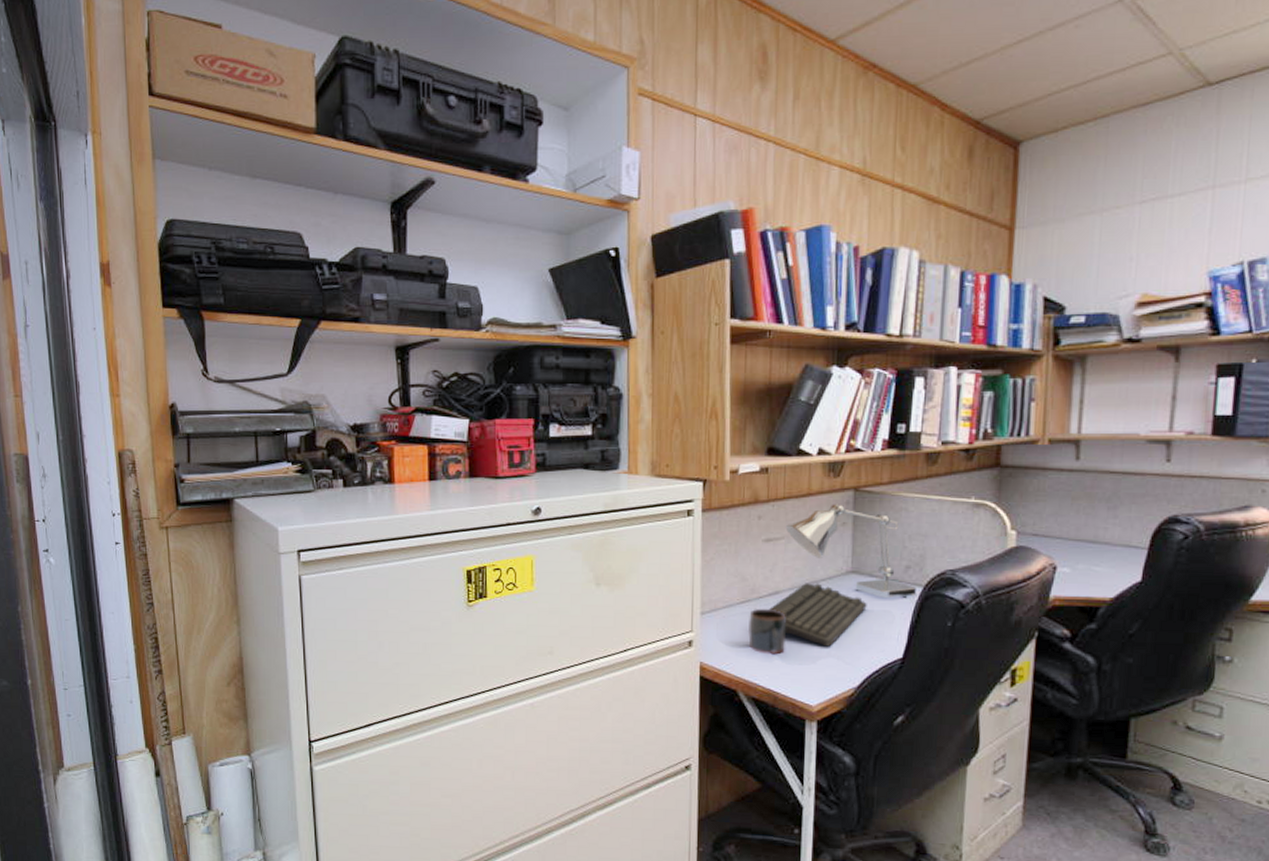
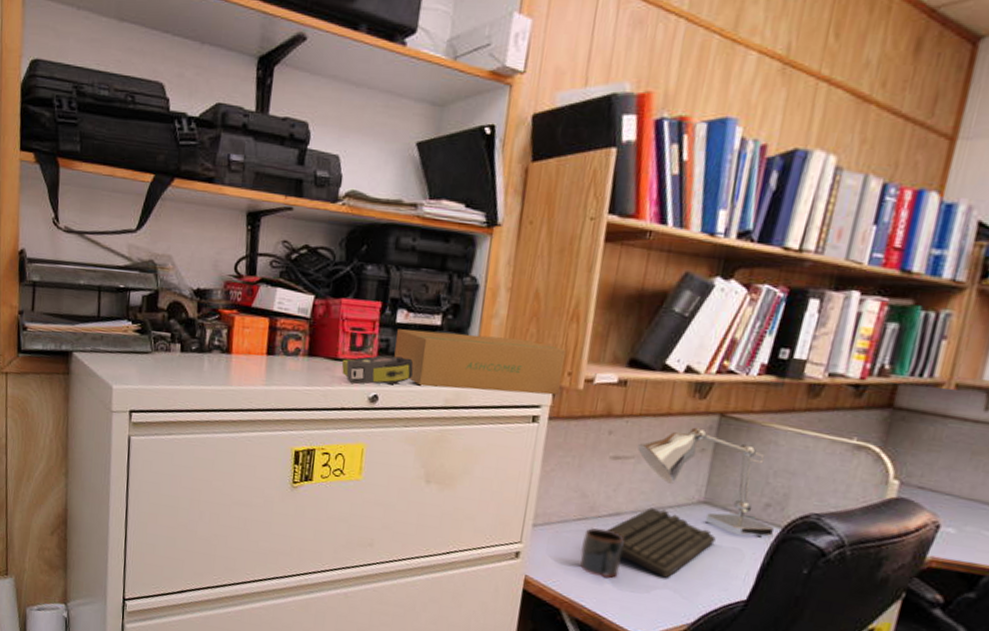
tape measure: none [502,469,572,500] -> present [341,355,414,386]
box: none [551,439,710,494] -> present [394,329,567,396]

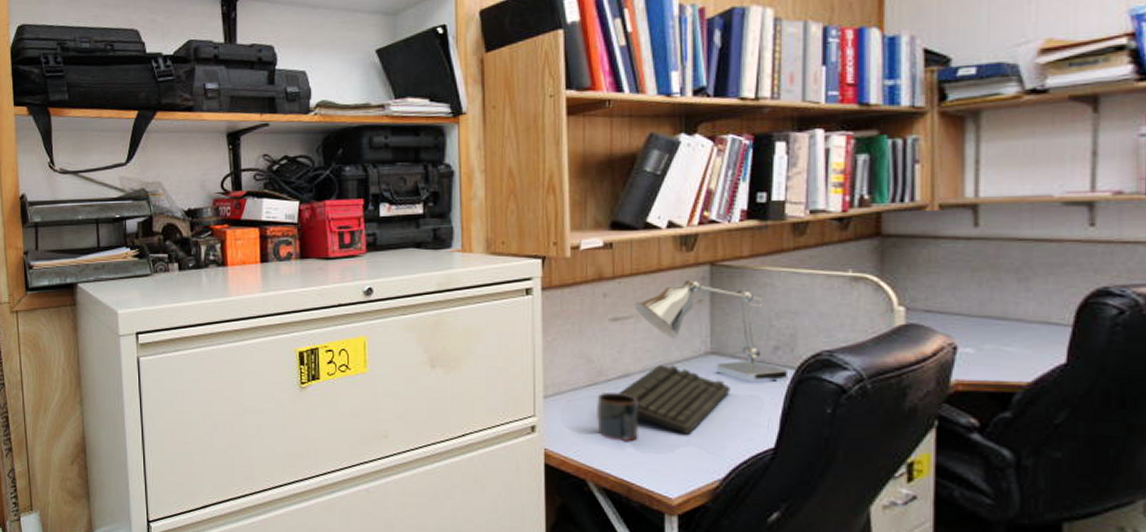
tape measure: present [341,355,414,386] -> none [333,248,404,280]
box: present [394,329,567,396] -> none [382,216,549,274]

